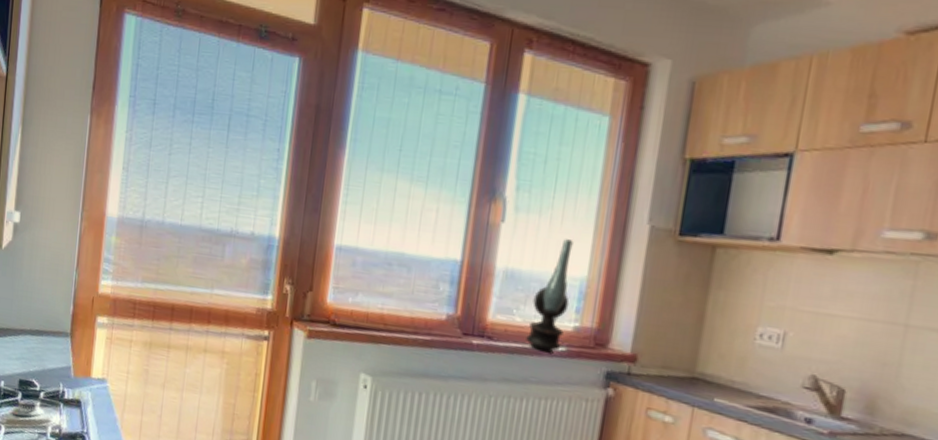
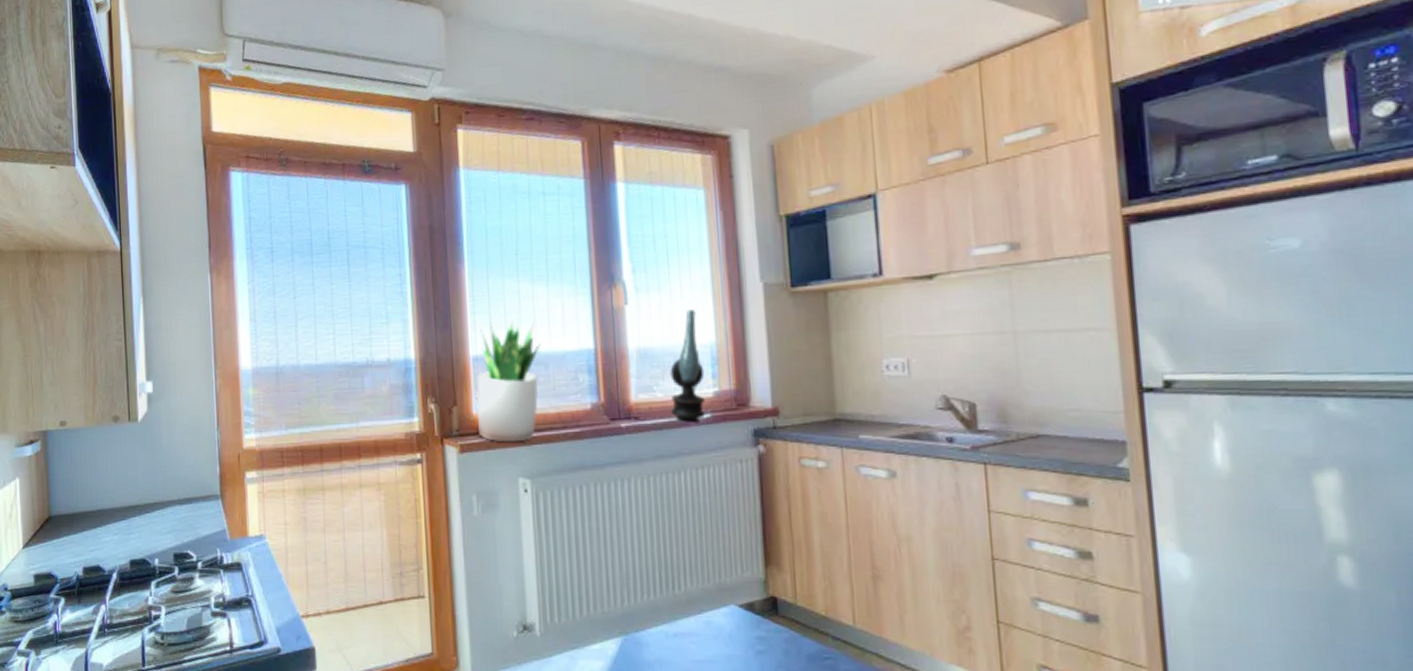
planter: none [329,213,409,339] -> present [476,315,541,443]

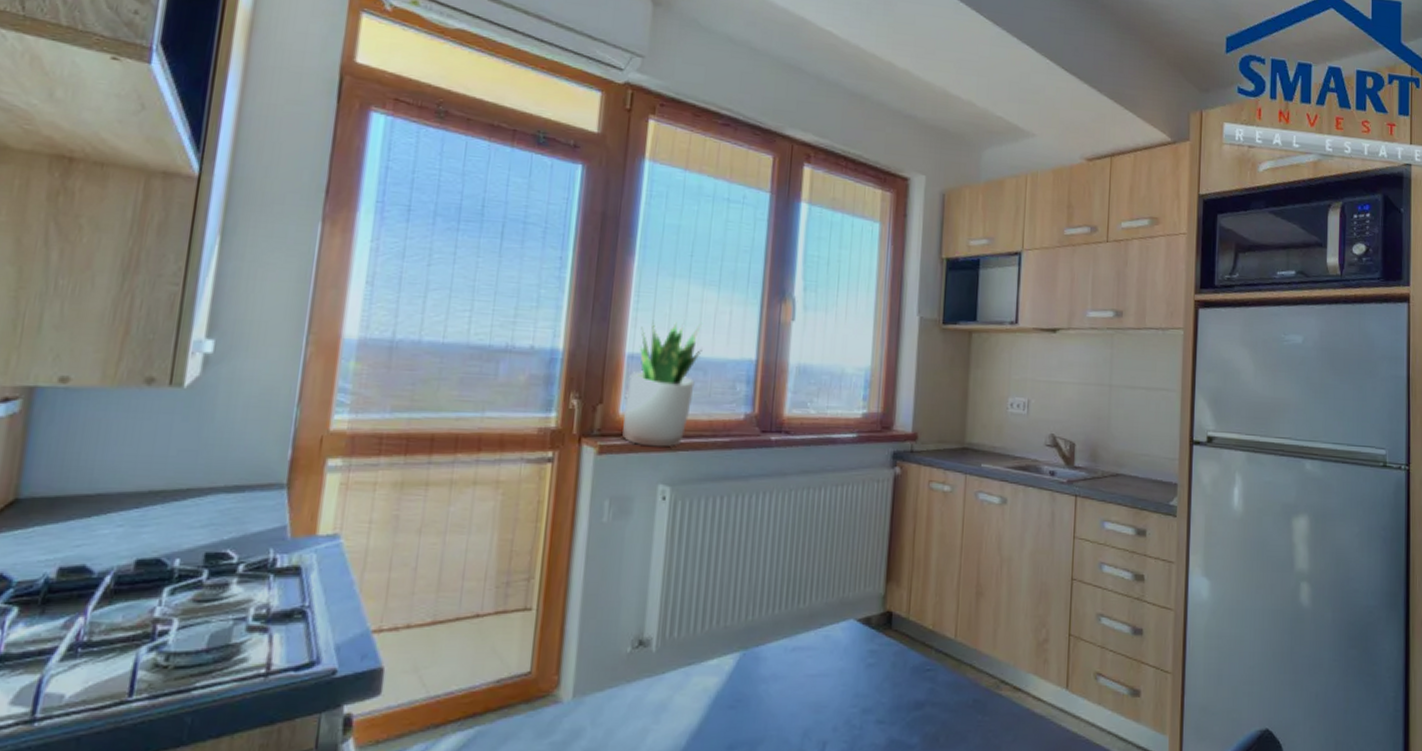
oil lamp: present [670,310,705,421] -> none [820,333,857,439]

